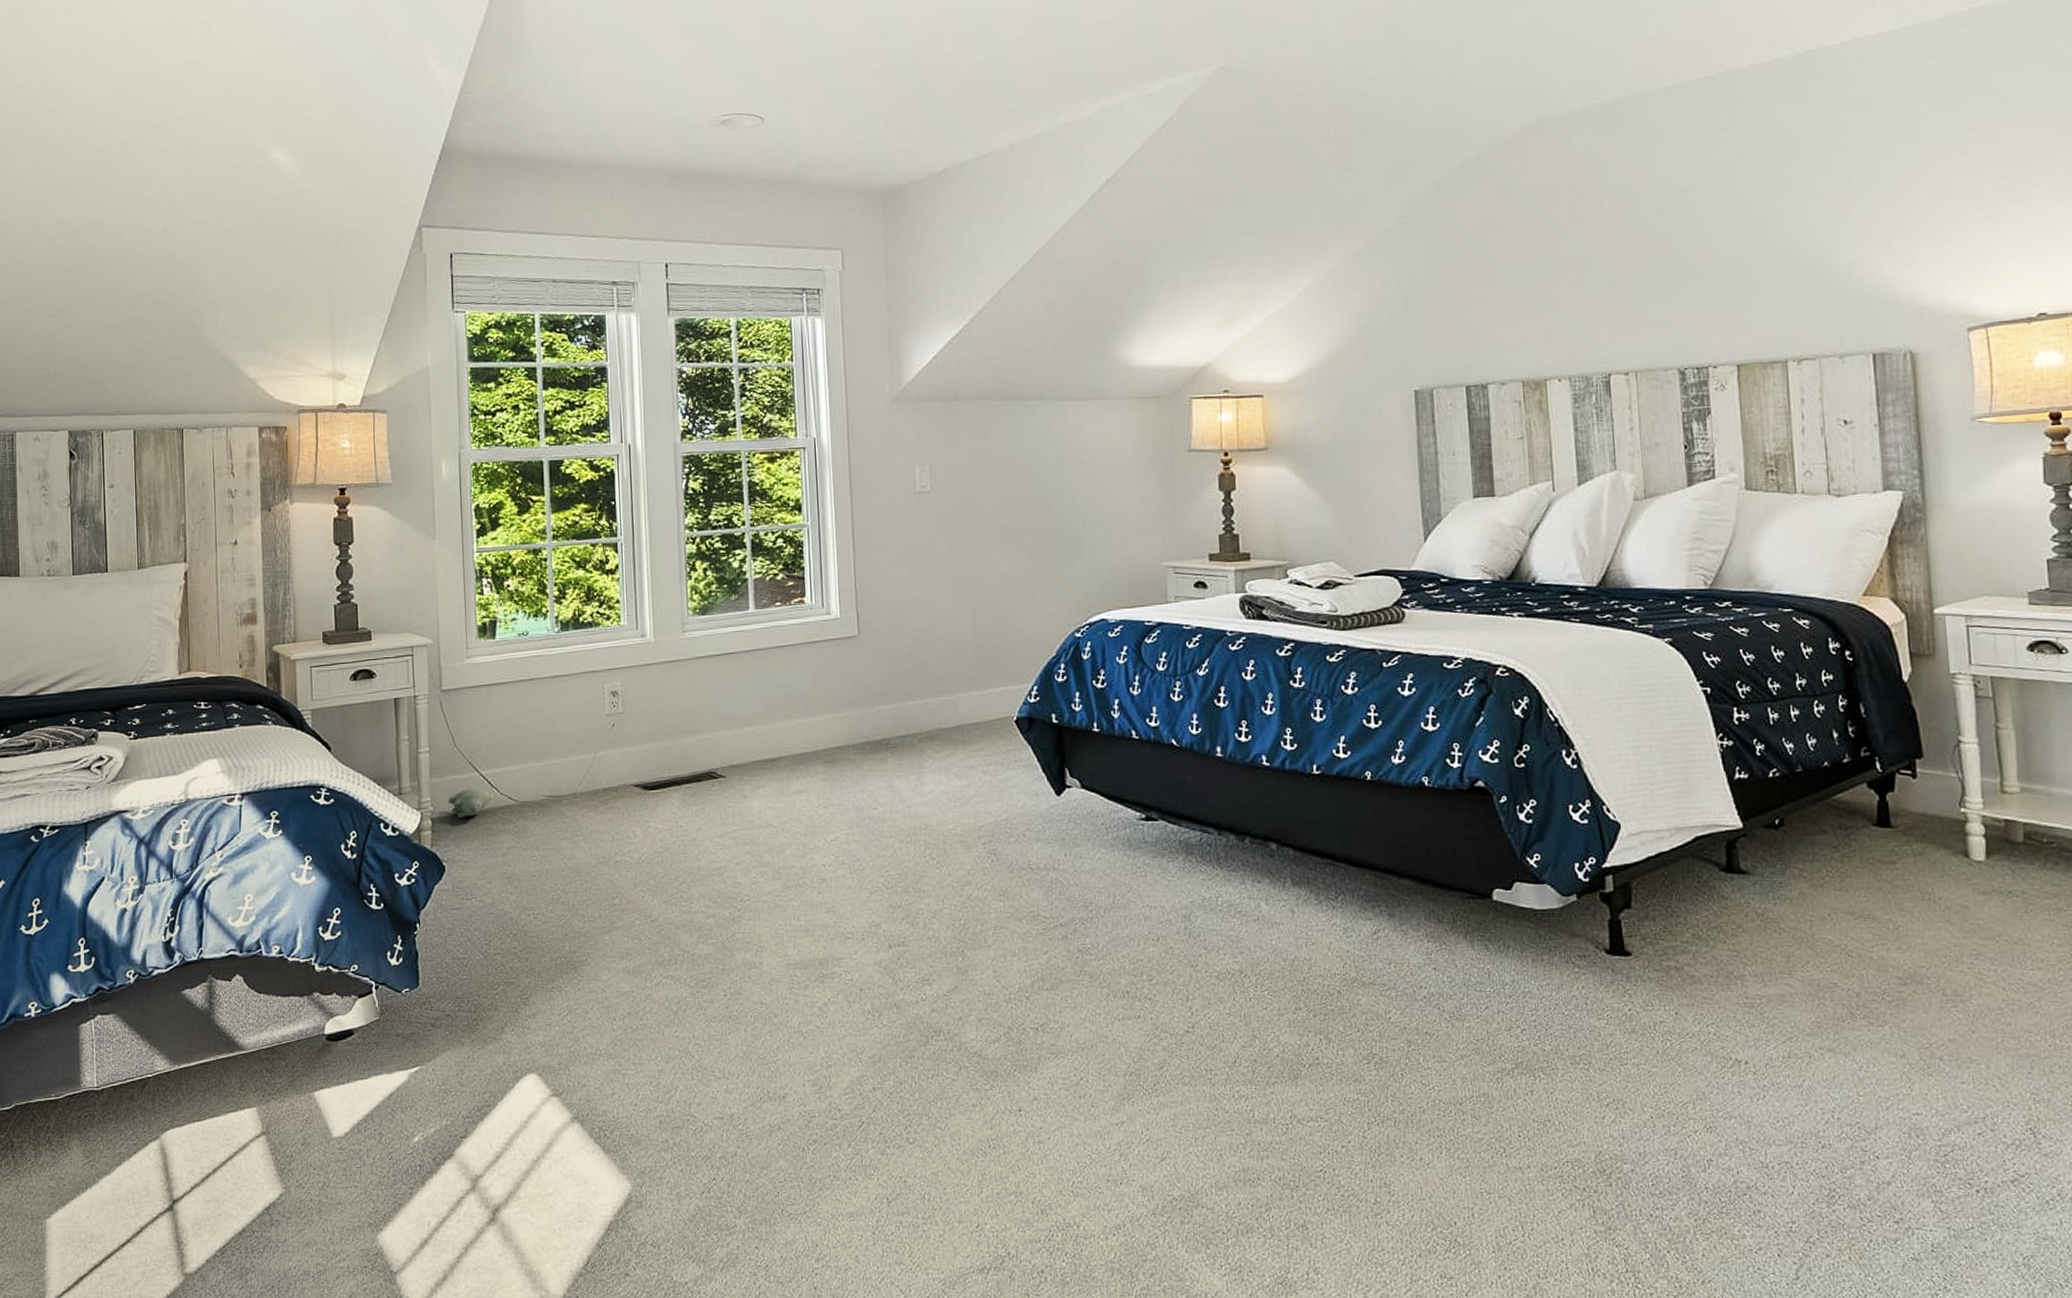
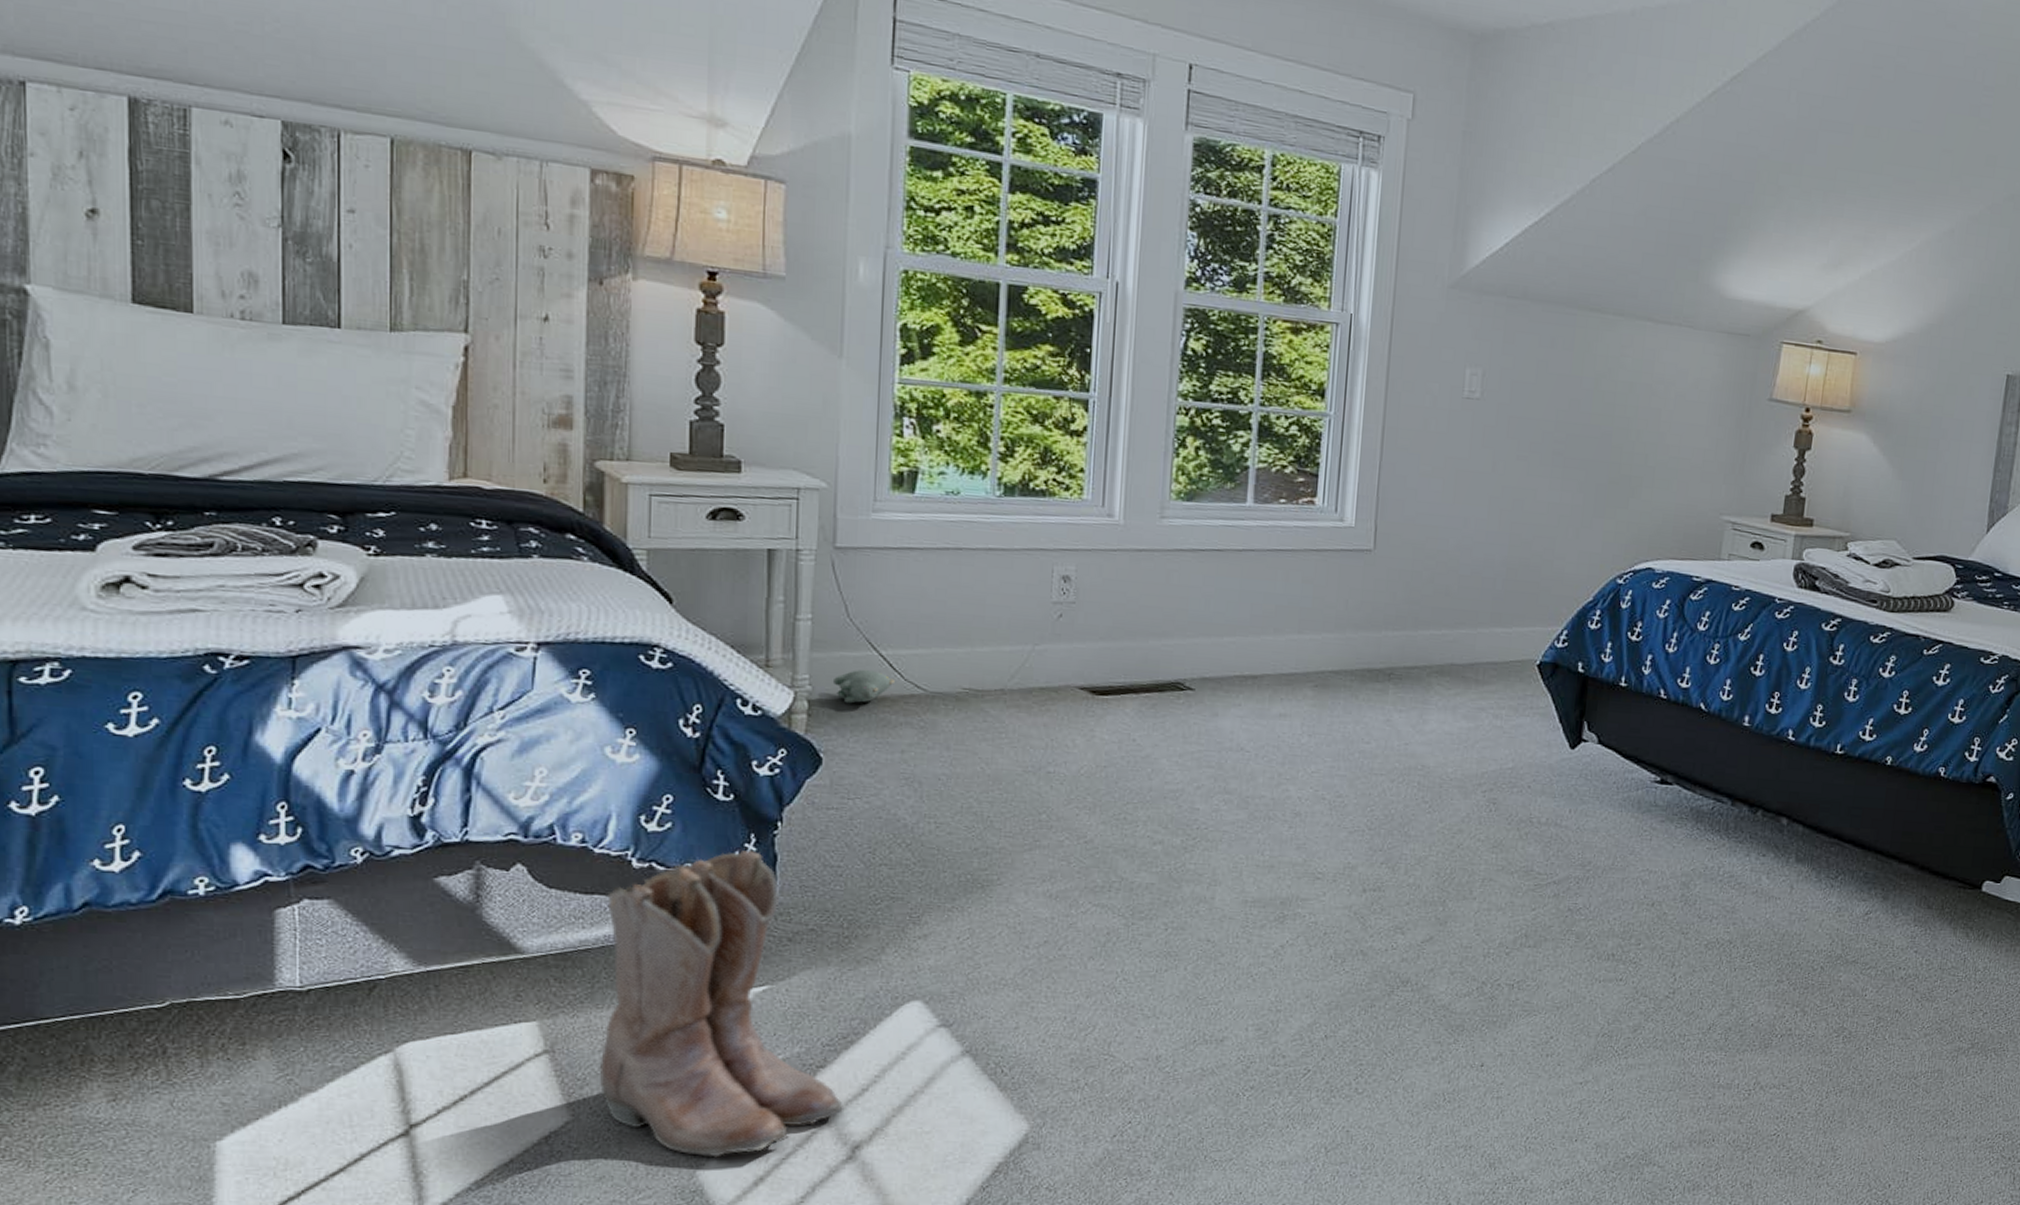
boots: none [299,949,483,1223] -> present [600,850,843,1158]

